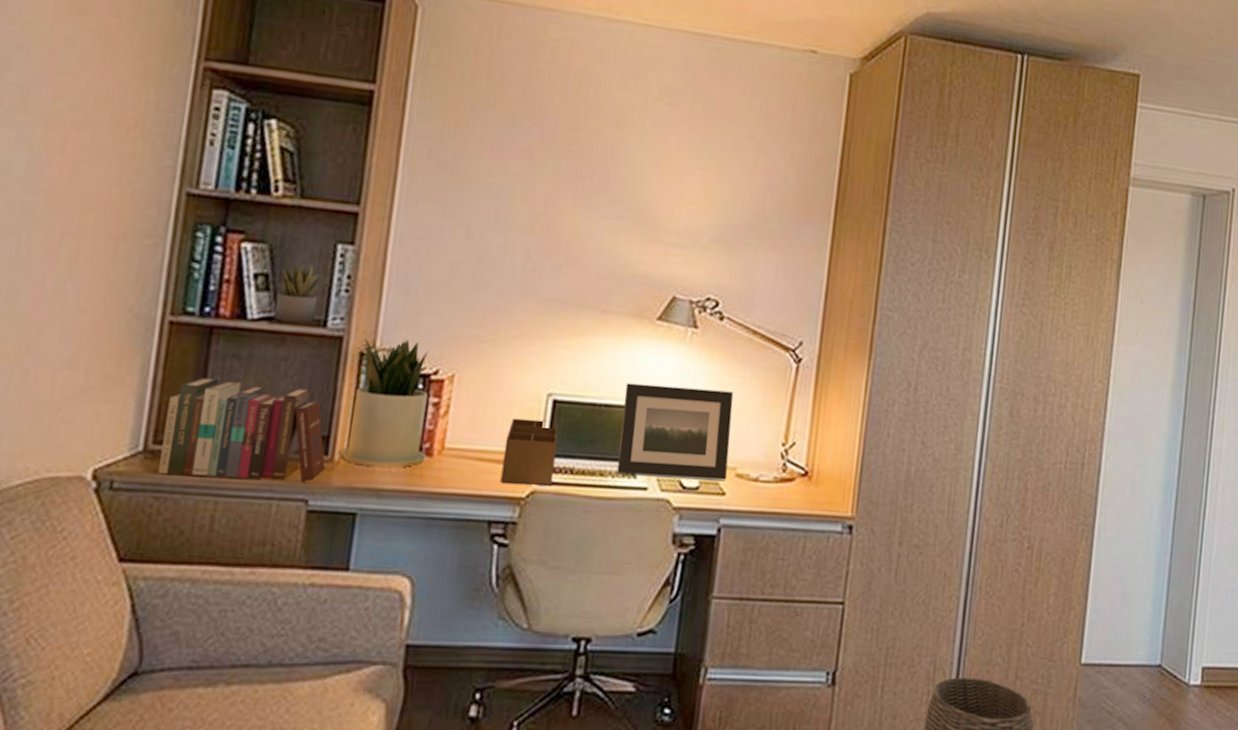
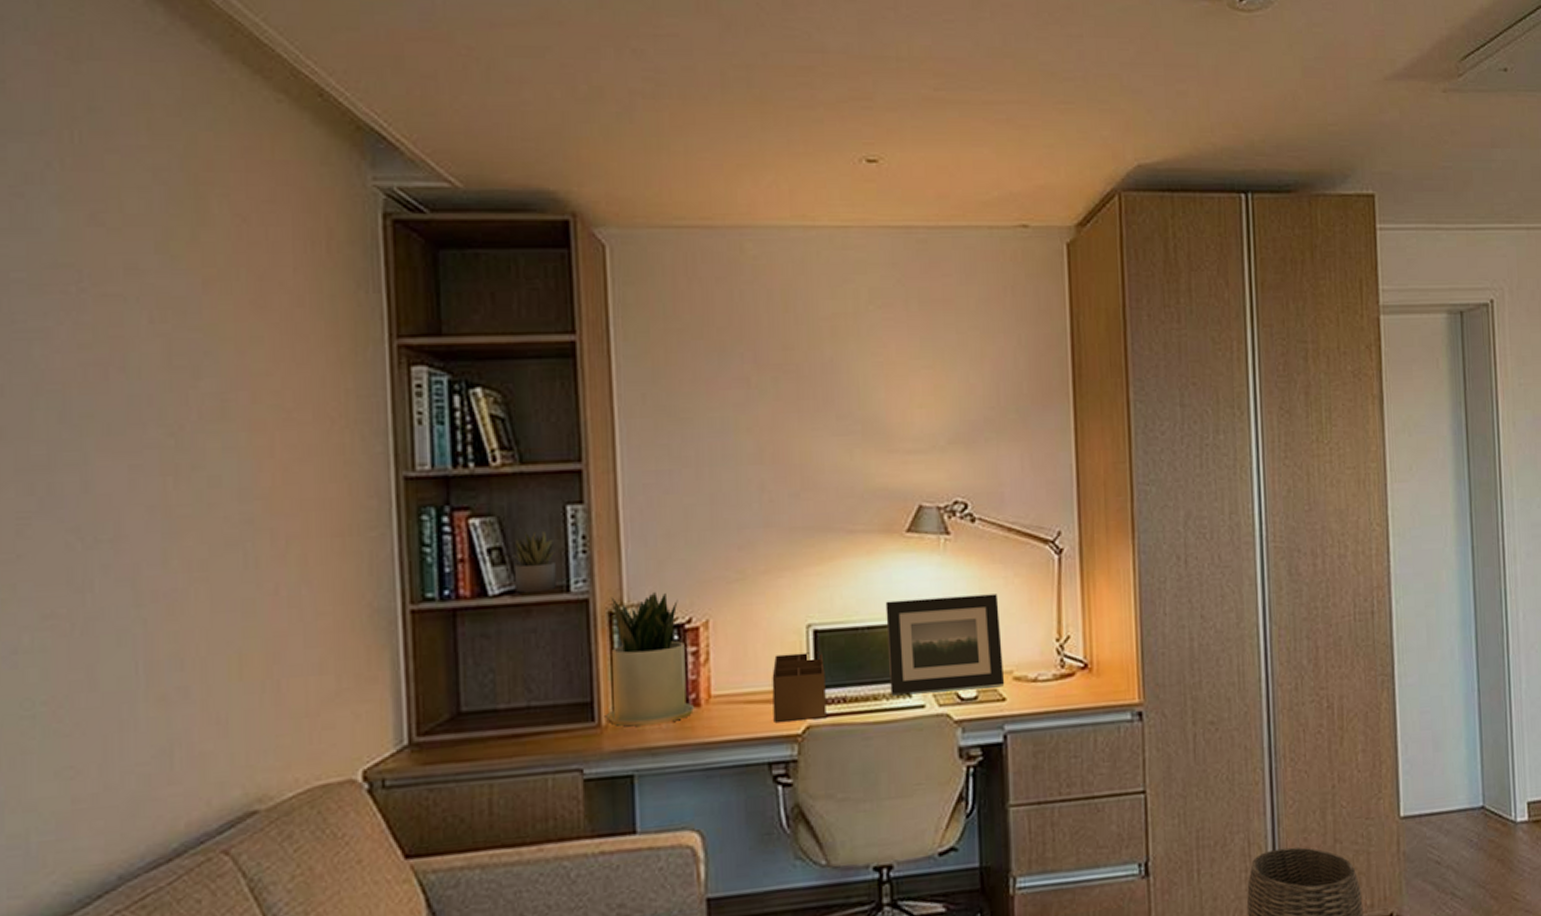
books: present [158,376,326,482] -> none [425,658,594,766]

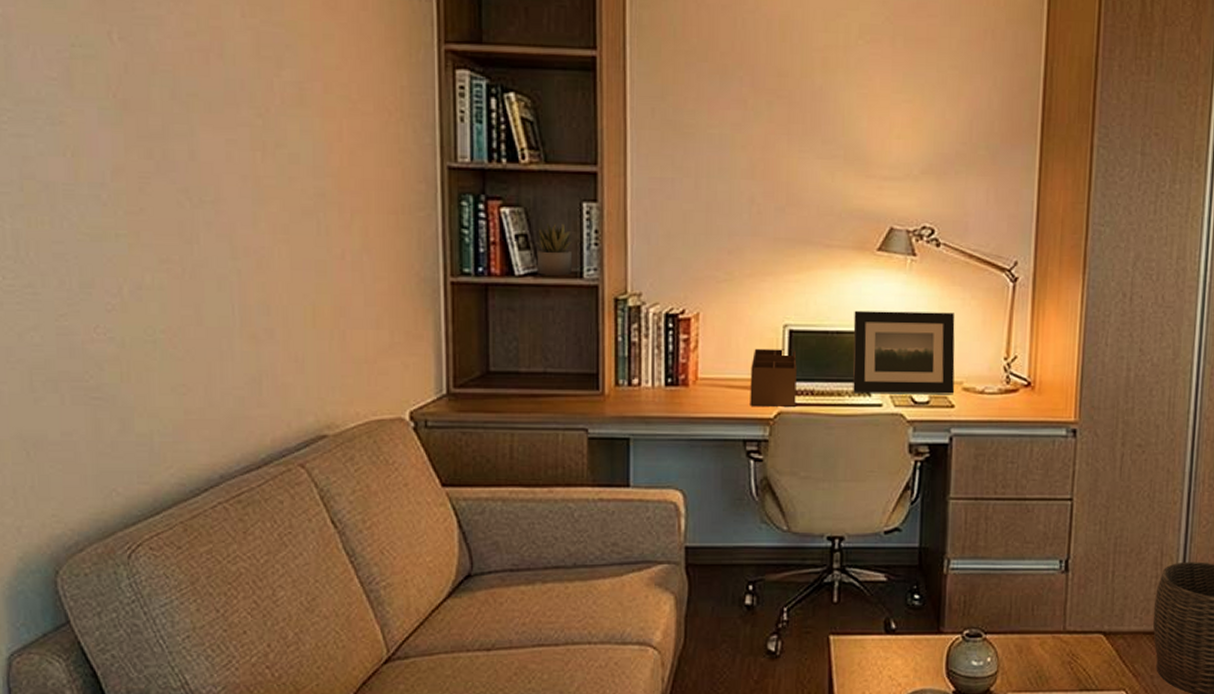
planter: present [606,591,695,727] -> none [608,284,684,398]

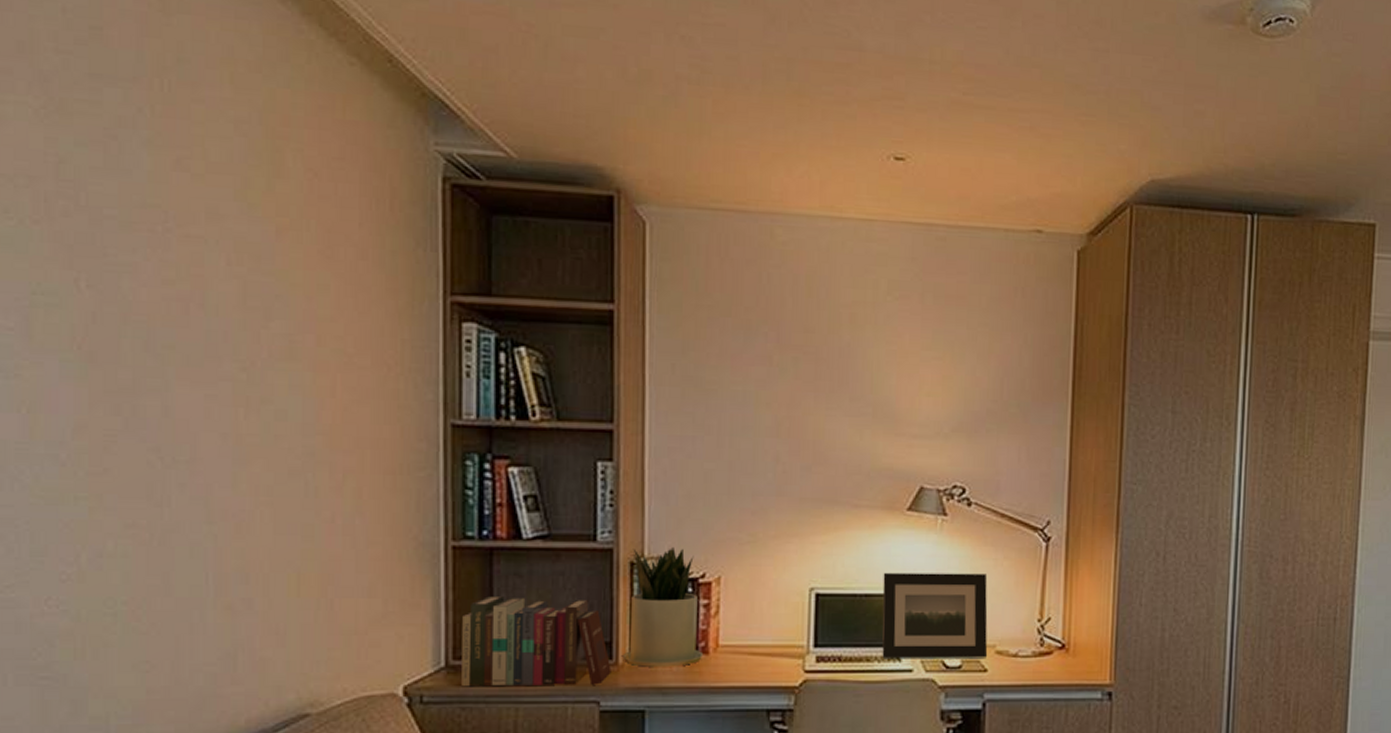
books: none [461,328,598,414] -> present [461,595,611,687]
succulent plant: present [536,222,572,276] -> none [546,482,585,539]
planter: none [608,284,684,398] -> present [623,546,704,667]
desk organizer: present [750,348,797,407] -> none [774,613,824,674]

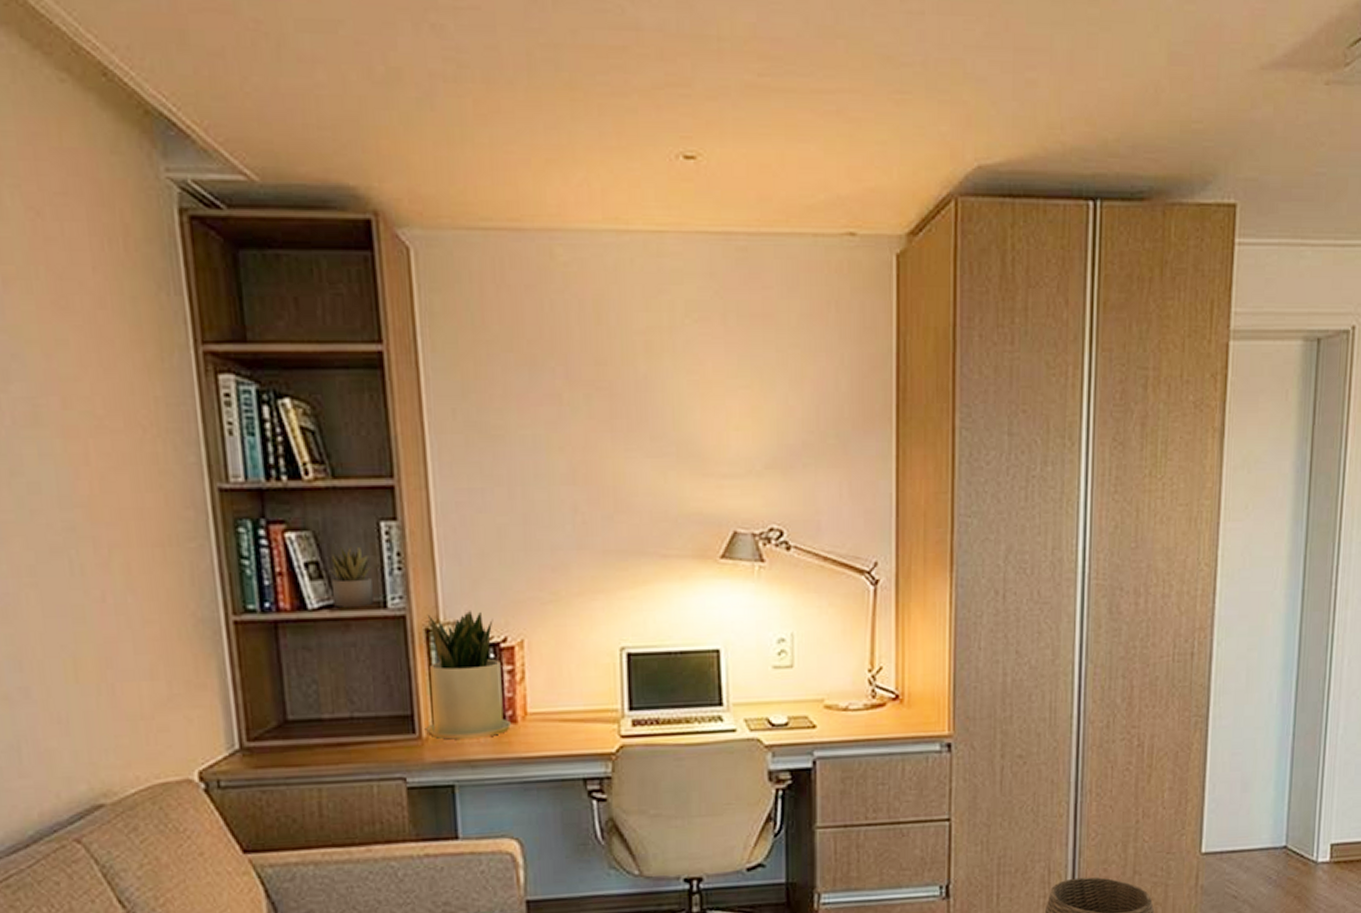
books: present [461,595,611,687] -> none [252,671,416,770]
succulent plant: none [546,482,585,539] -> present [330,546,374,607]
picture frame: present [882,572,988,658] -> none [698,623,816,718]

